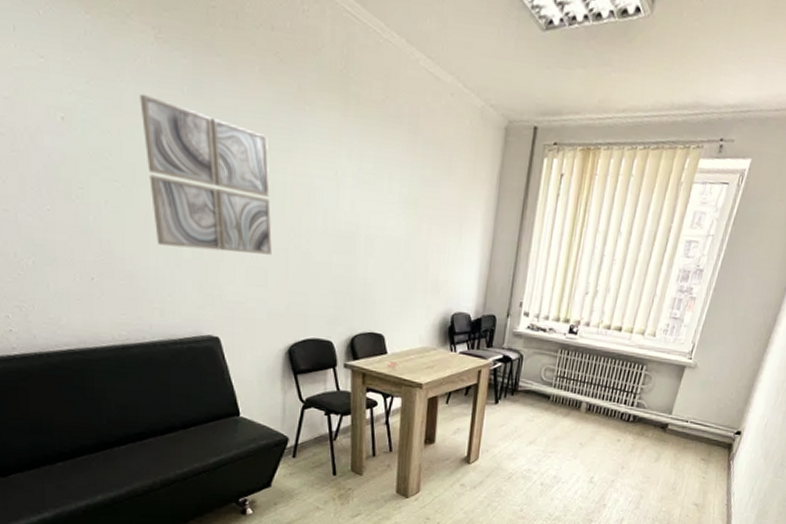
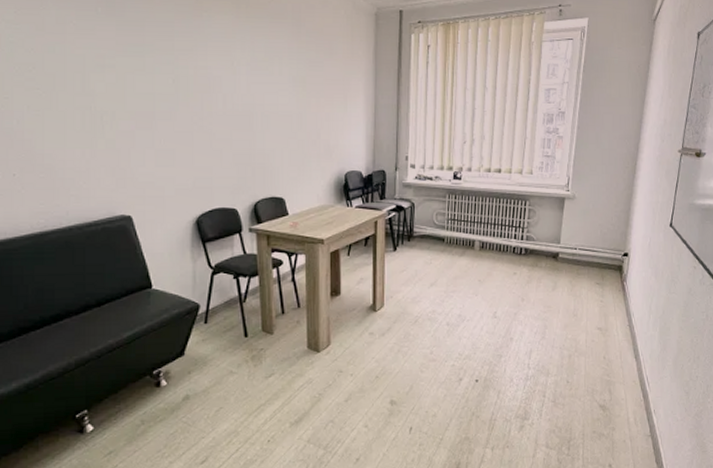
wall art: present [140,93,272,255] -> none [60,16,178,139]

